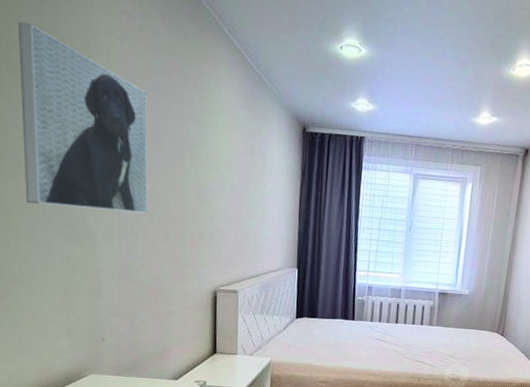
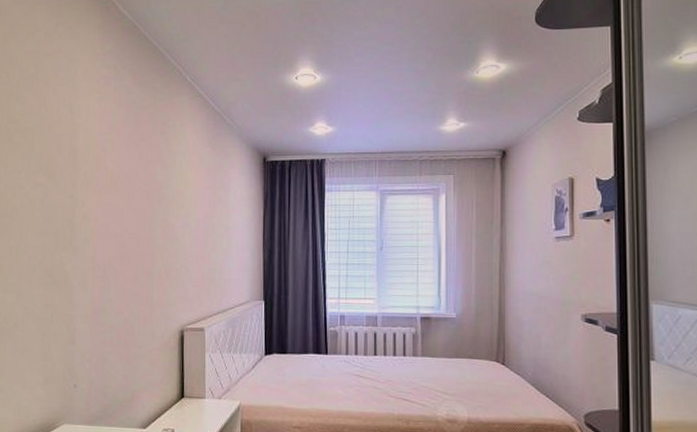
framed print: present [19,22,148,214] -> none [14,99,120,257]

